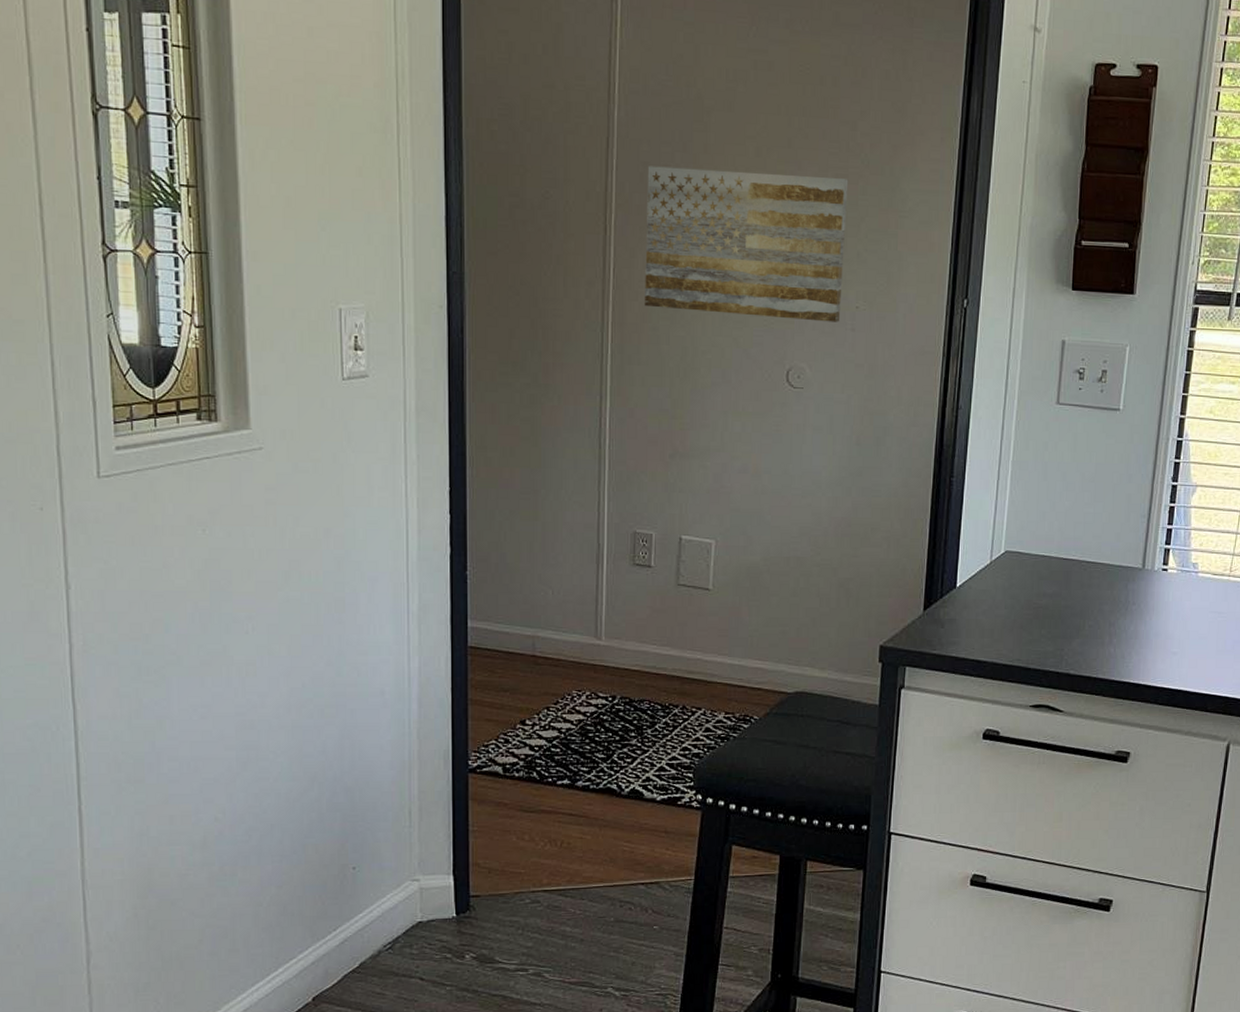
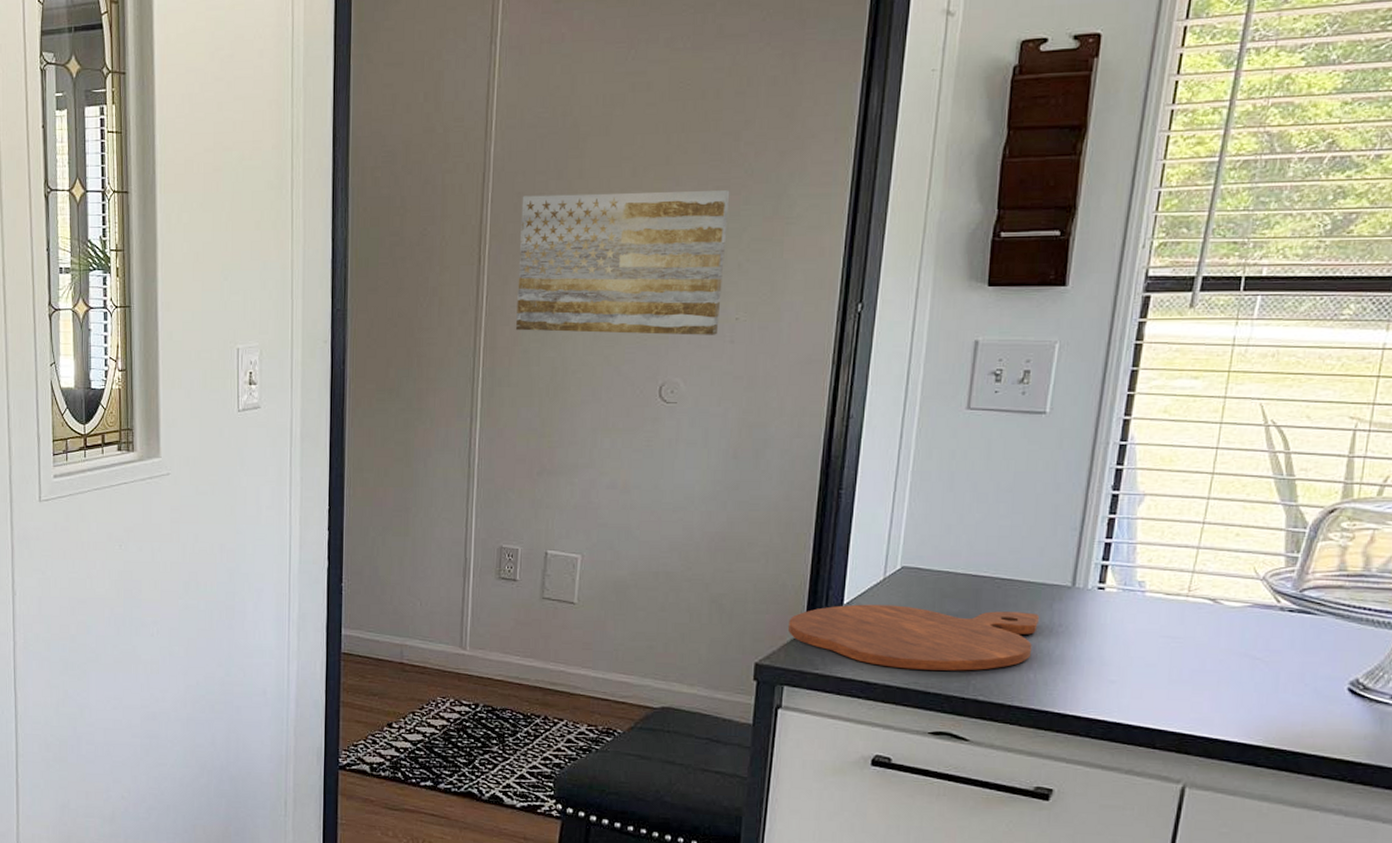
cutting board: none [909,587,1118,648] -> present [788,604,1040,671]

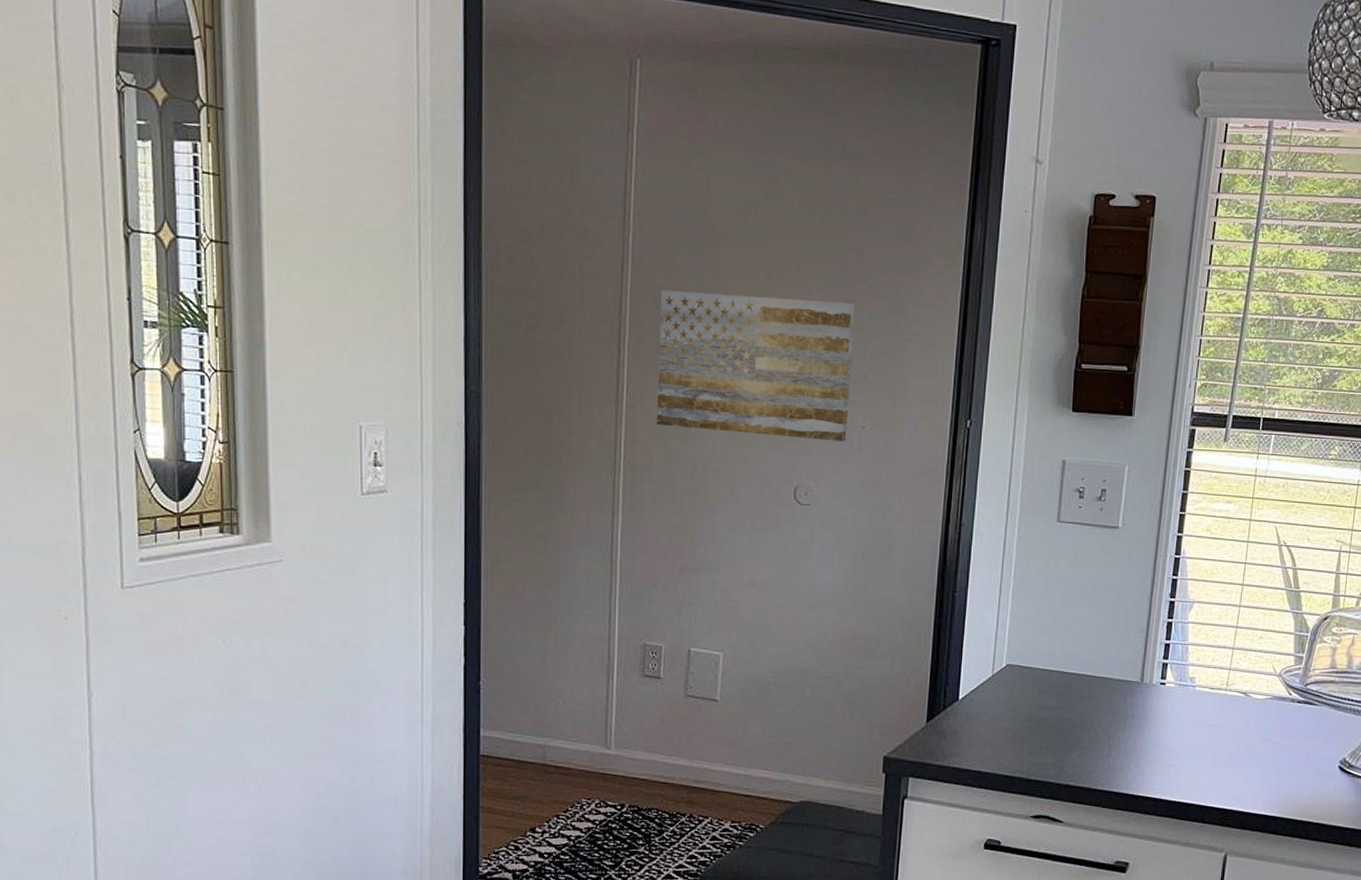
cutting board: present [788,604,1040,671] -> none [912,699,1117,759]

